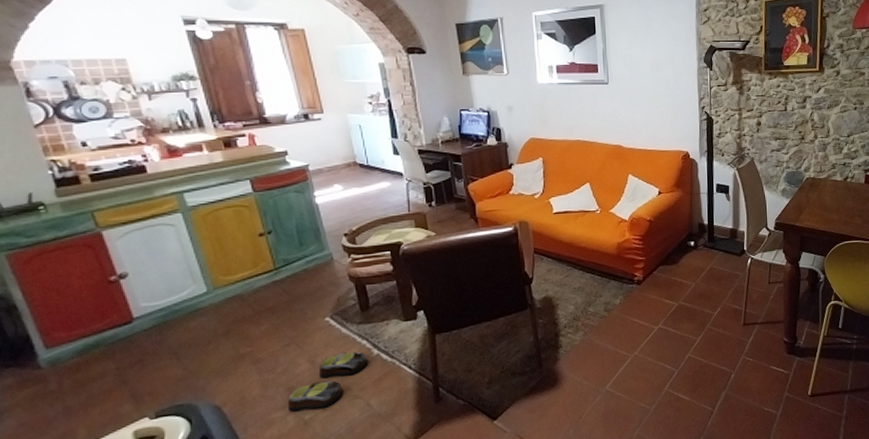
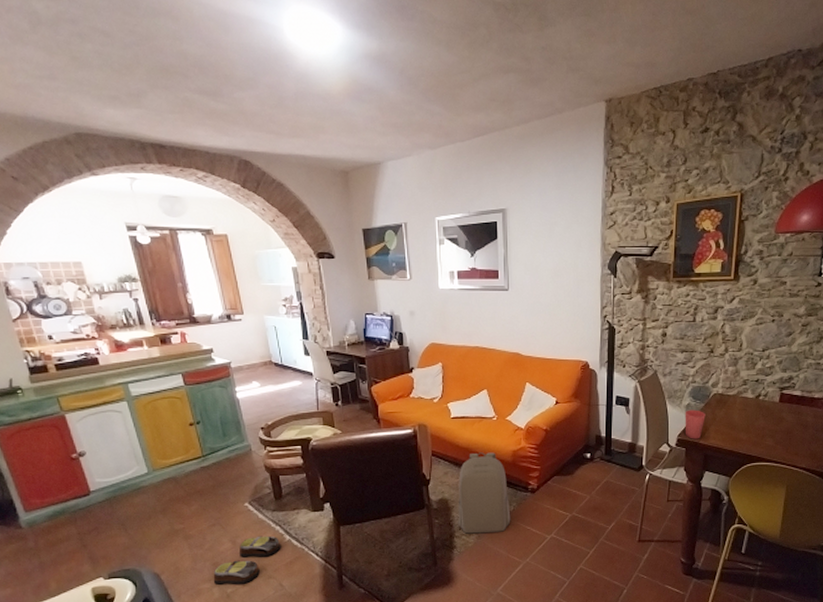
backpack: none [562,246,618,332] -> present [458,452,511,534]
cup: none [781,194,800,222] -> present [685,410,706,439]

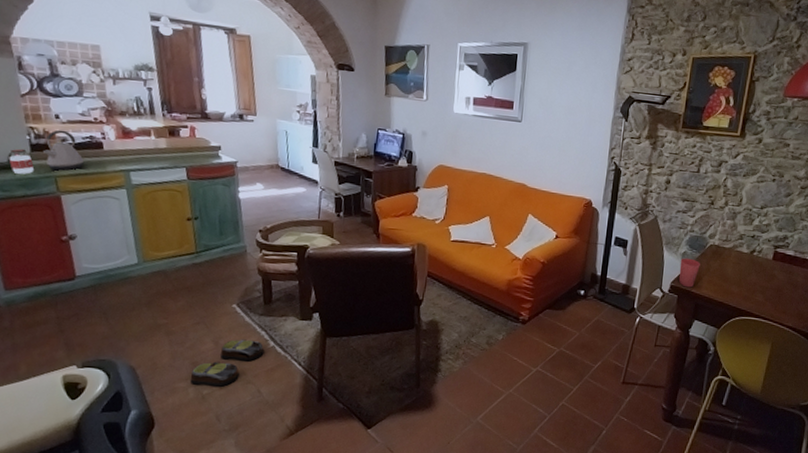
jar: none [10,373,36,398] -> present [9,148,35,174]
kettle: none [42,350,83,391] -> present [43,129,85,172]
backpack: present [458,452,511,534] -> none [445,278,499,360]

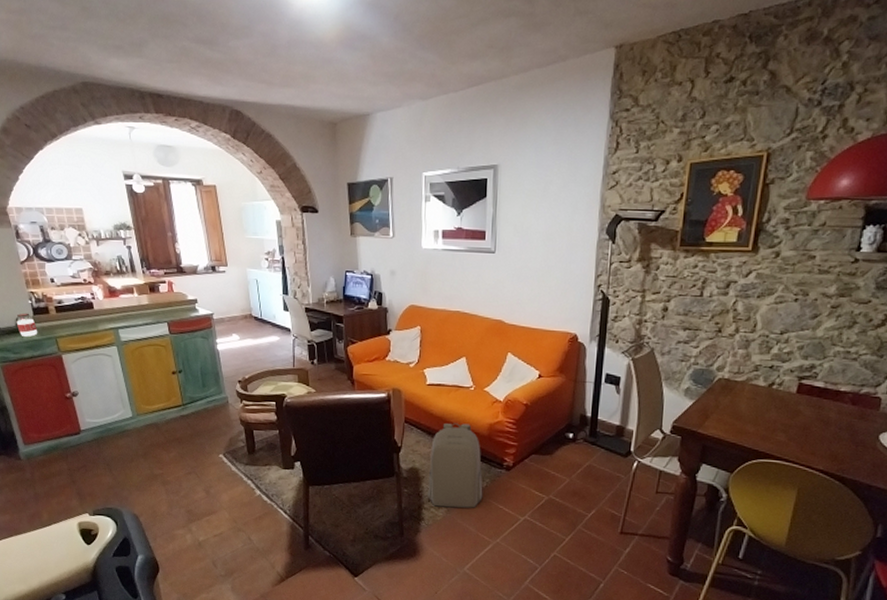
kettle: present [43,129,85,172] -> none [44,293,79,332]
slippers: present [190,339,265,388] -> none [186,488,252,535]
backpack: none [445,278,499,360] -> present [427,423,483,508]
cup: present [679,258,700,288] -> none [682,394,707,428]

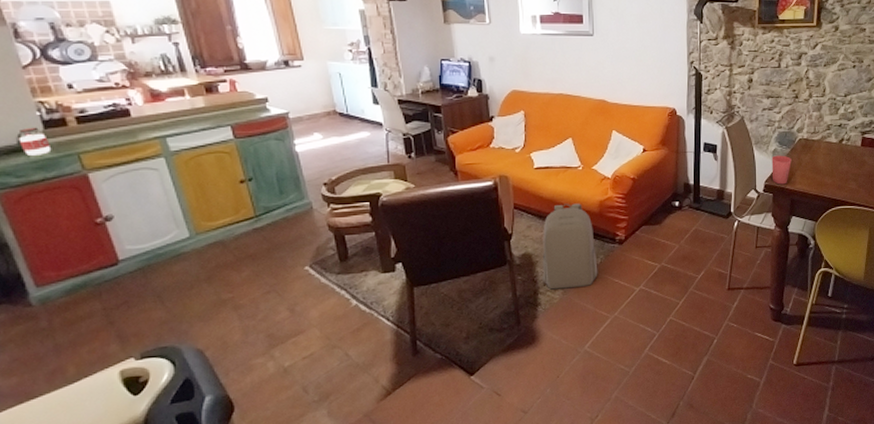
cup: none [682,394,707,428] -> present [771,155,792,185]

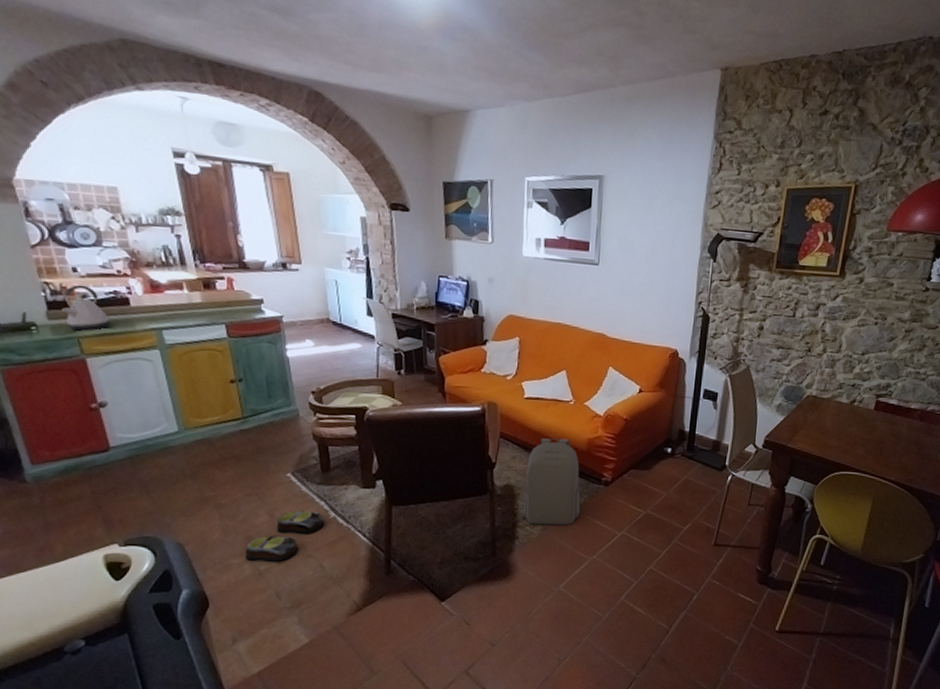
jar: present [18,127,52,156] -> none [23,307,54,336]
kettle: none [60,100,111,147] -> present [62,284,110,332]
slippers: none [267,301,347,359] -> present [244,510,325,563]
cup: present [771,155,792,185] -> none [773,410,797,442]

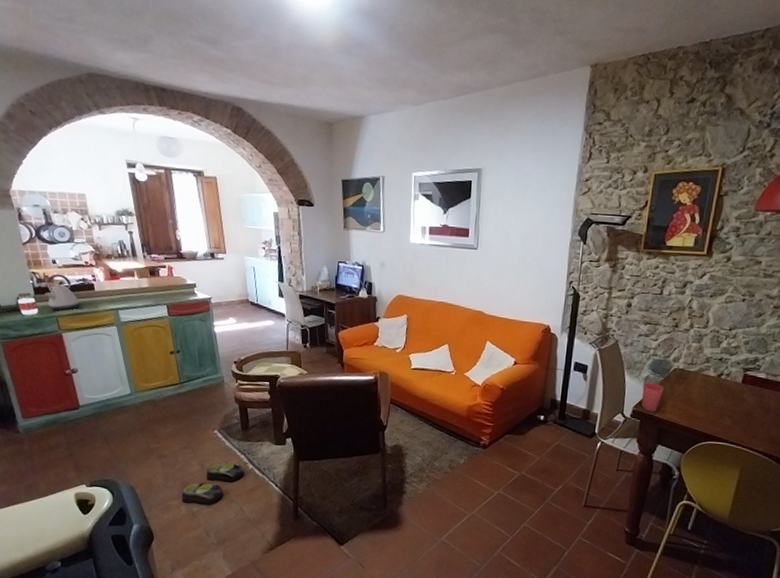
jar: none [23,307,54,336] -> present [17,292,39,315]
backpack: present [522,438,581,525] -> none [410,404,461,483]
cup: none [773,410,797,442] -> present [641,382,664,413]

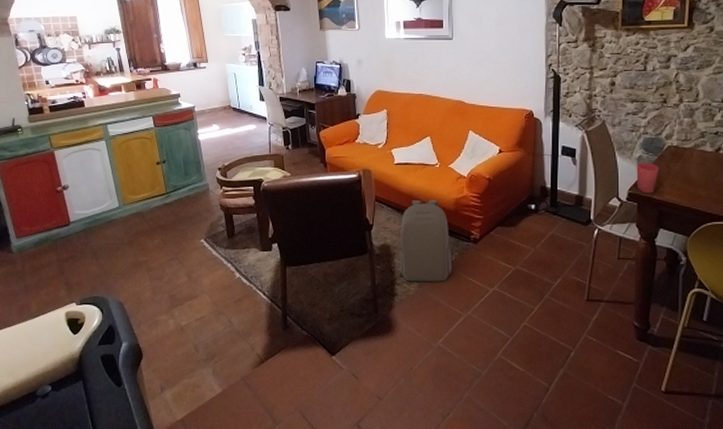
jar: present [17,292,39,315] -> none [13,113,33,135]
kettle: present [45,273,80,312] -> none [39,94,71,130]
slippers: present [181,462,245,506] -> none [169,272,232,319]
backpack: none [410,404,461,483] -> present [399,199,452,282]

